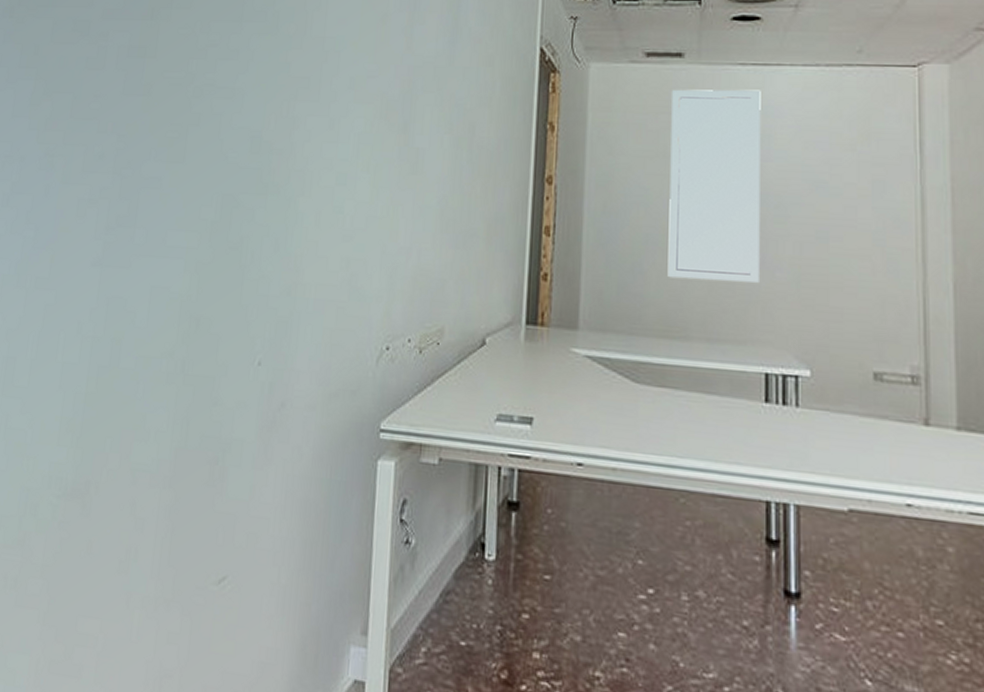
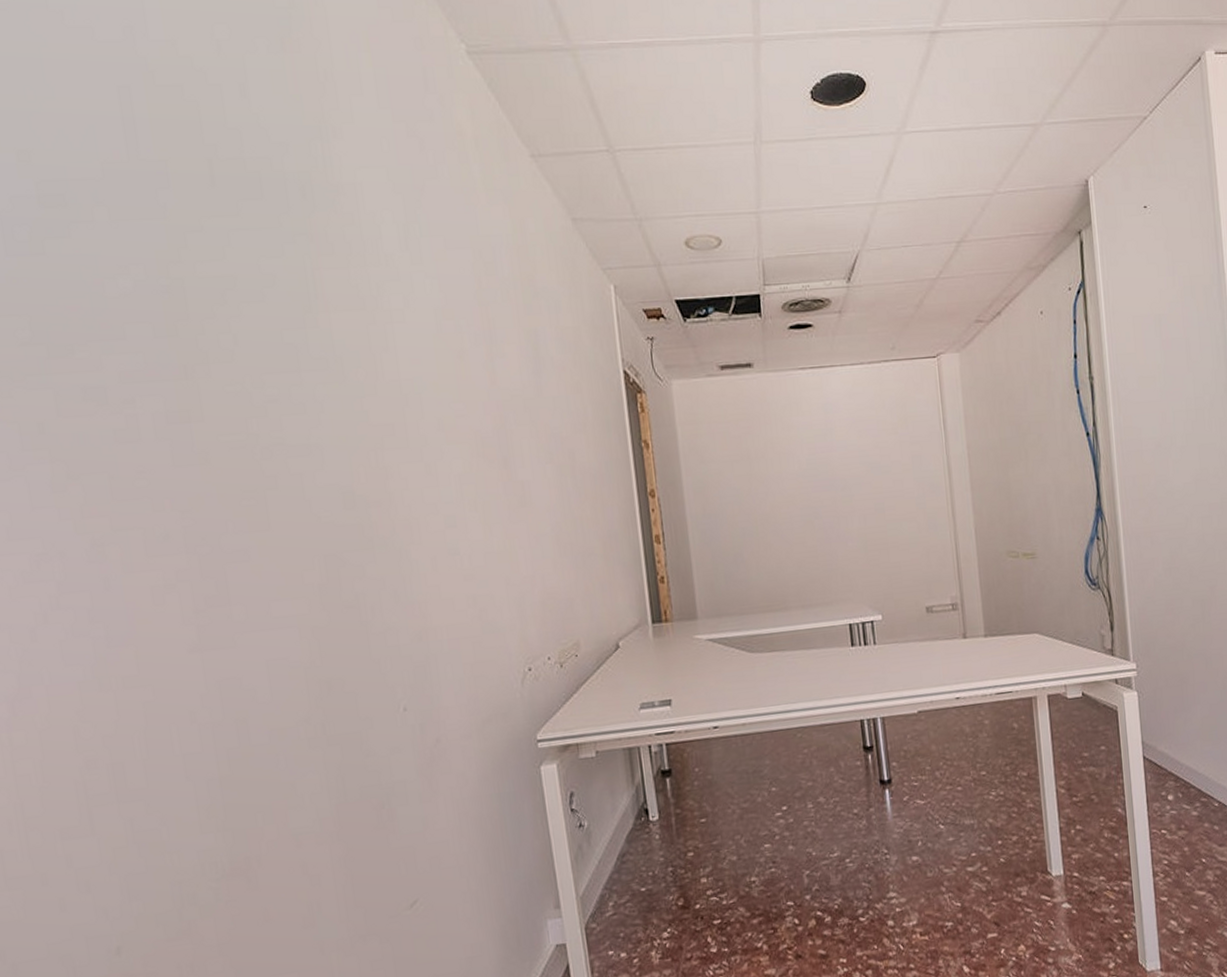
wall art: present [667,89,761,283] -> none [747,390,837,562]

